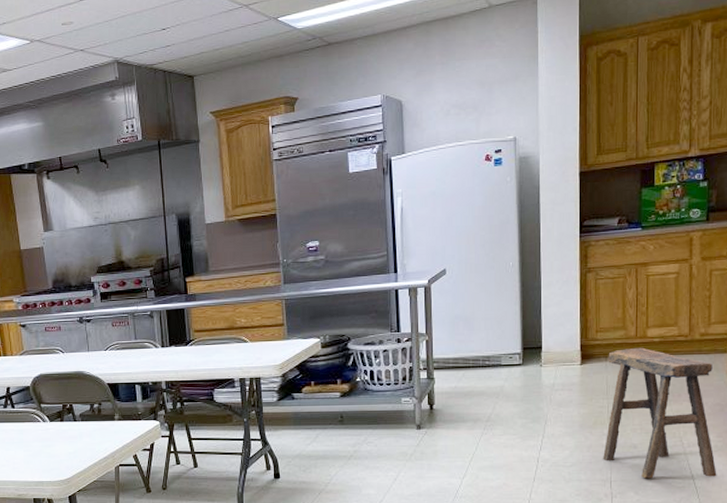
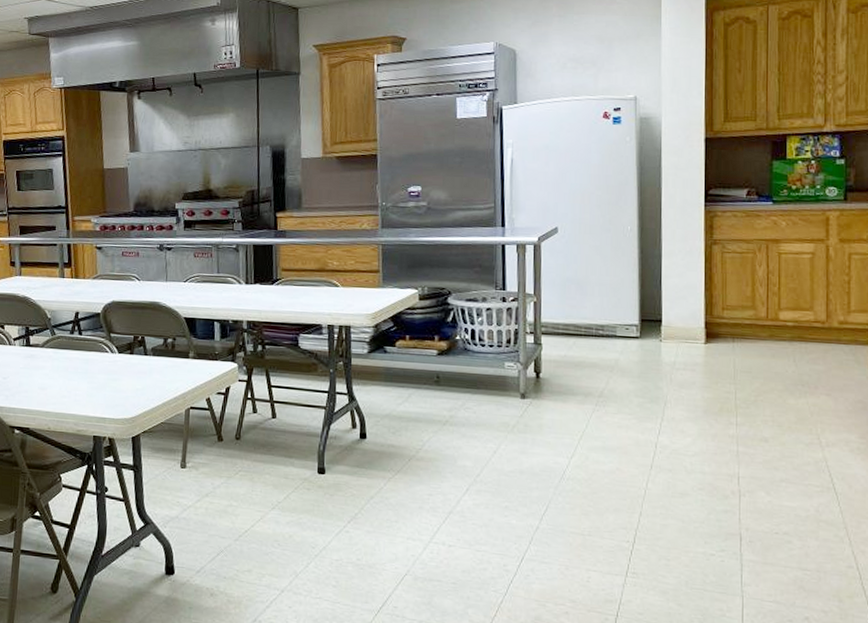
stool: present [603,347,717,479] -> none [730,330,860,484]

